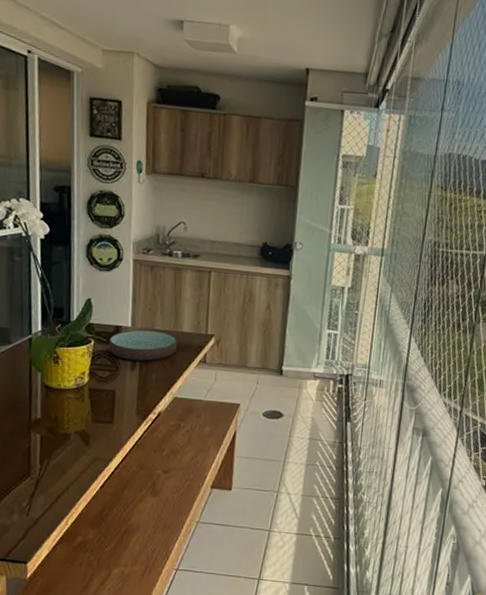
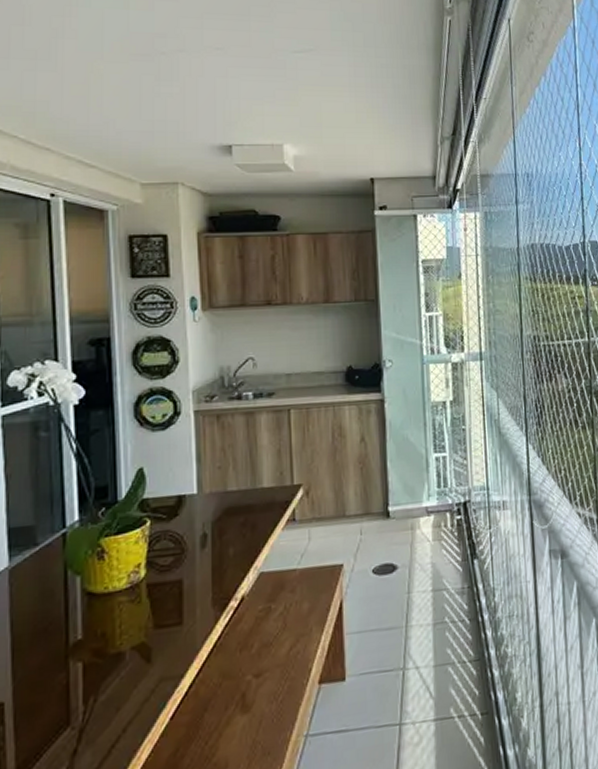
bowl: present [109,329,177,361] -> none [171,492,257,537]

